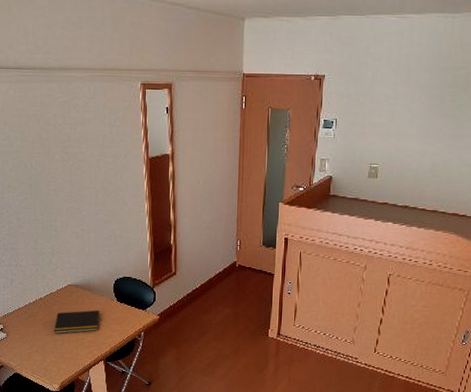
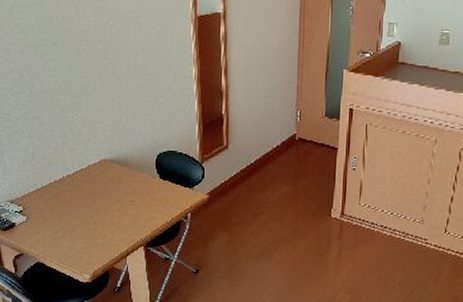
notepad: present [53,310,99,334] -> none [84,188,139,216]

